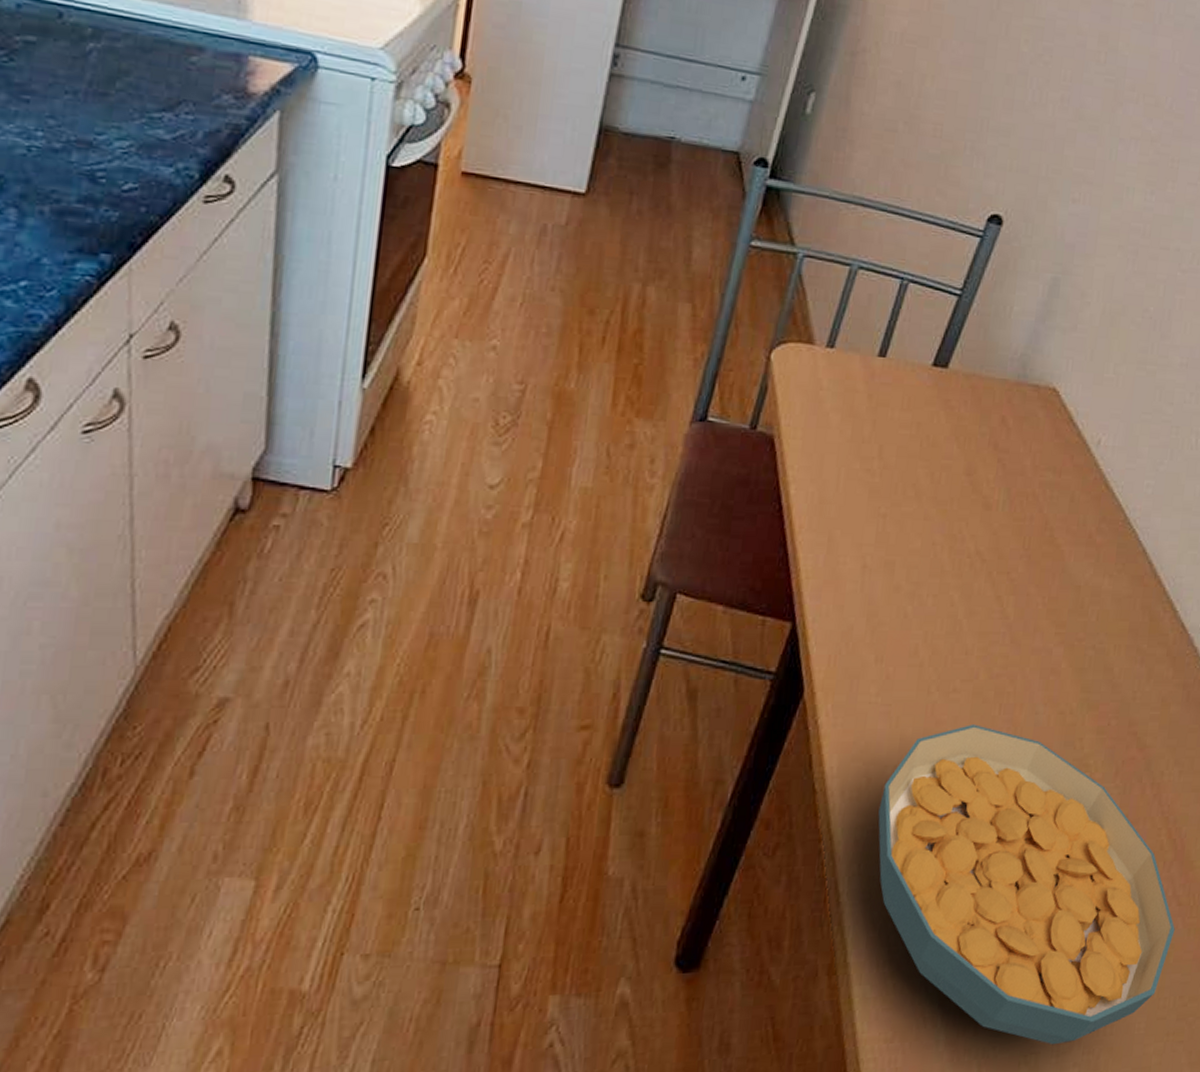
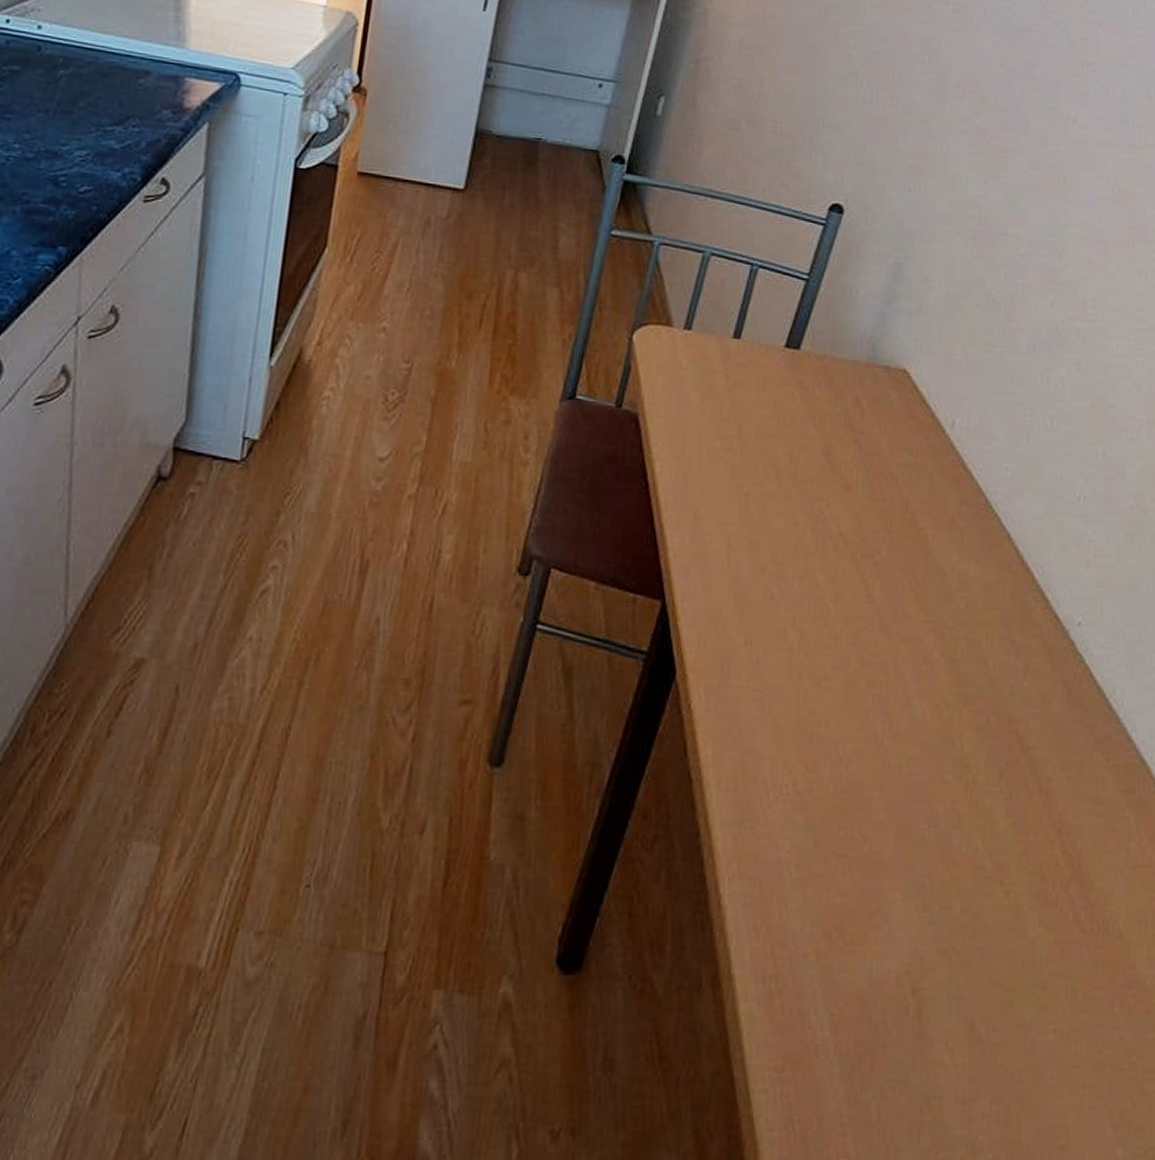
cereal bowl: present [878,724,1175,1045] -> none [756,715,1080,1090]

